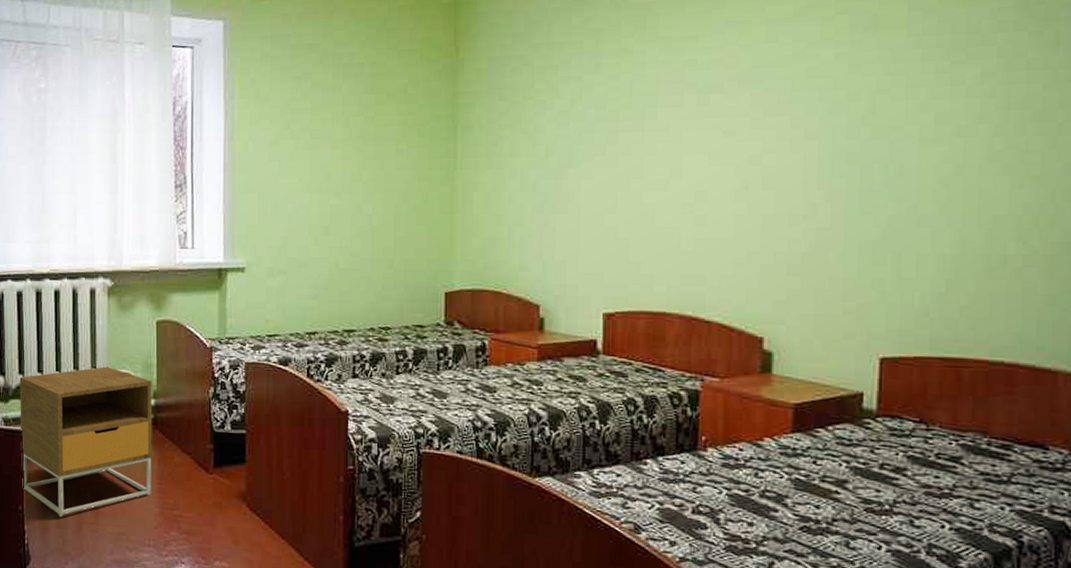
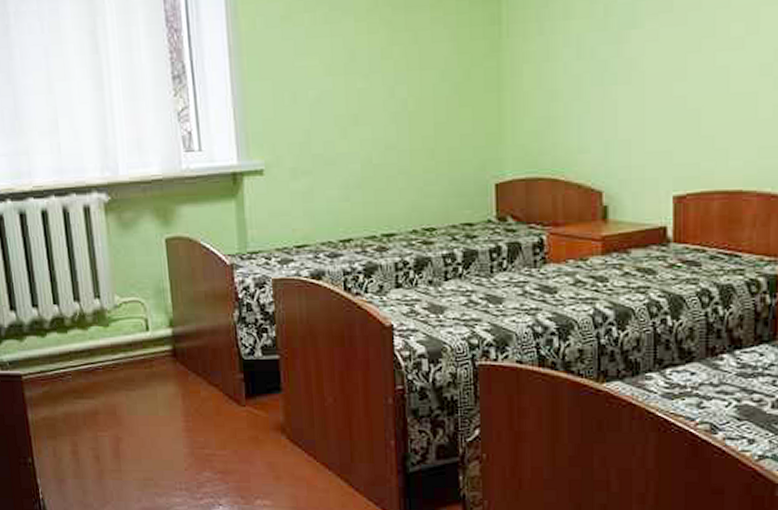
nightstand: present [19,366,153,517] -> none [11,295,178,466]

